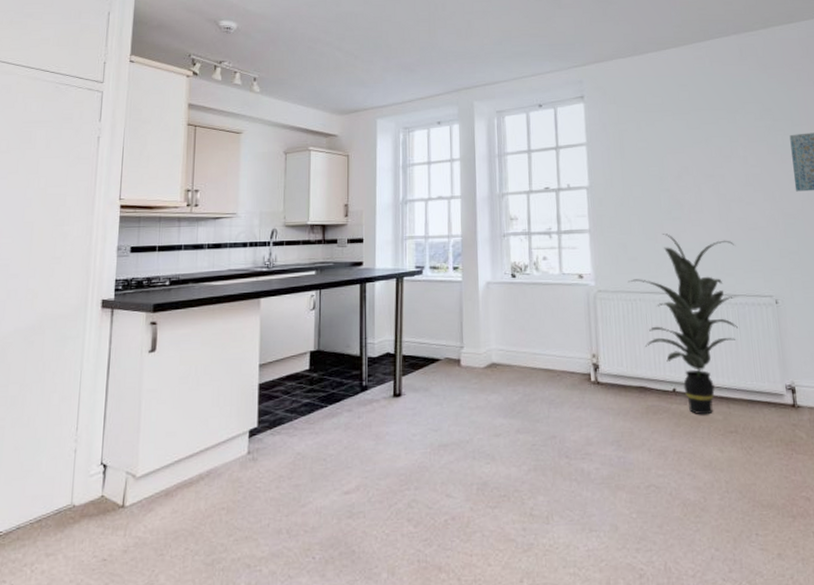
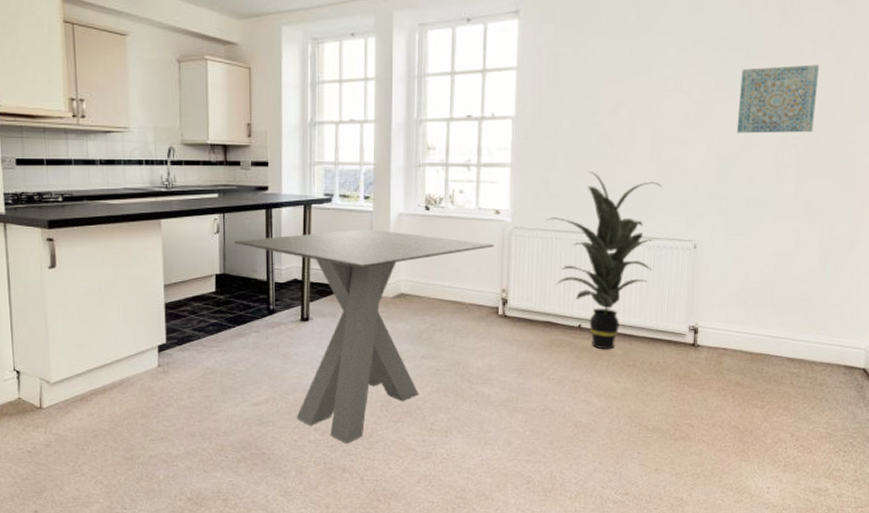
dining table: none [329,299,581,537] -> present [234,229,494,444]

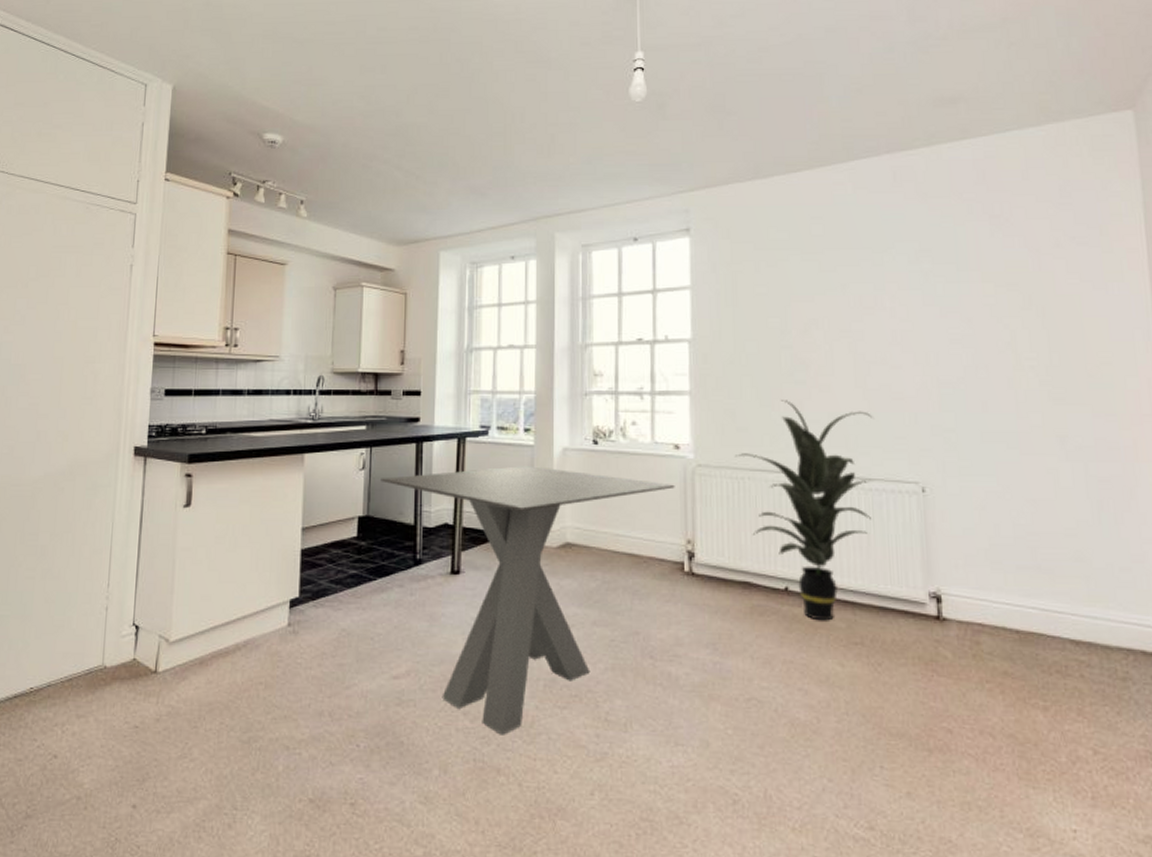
wall art: present [736,64,819,134] -> none [953,276,1053,355]

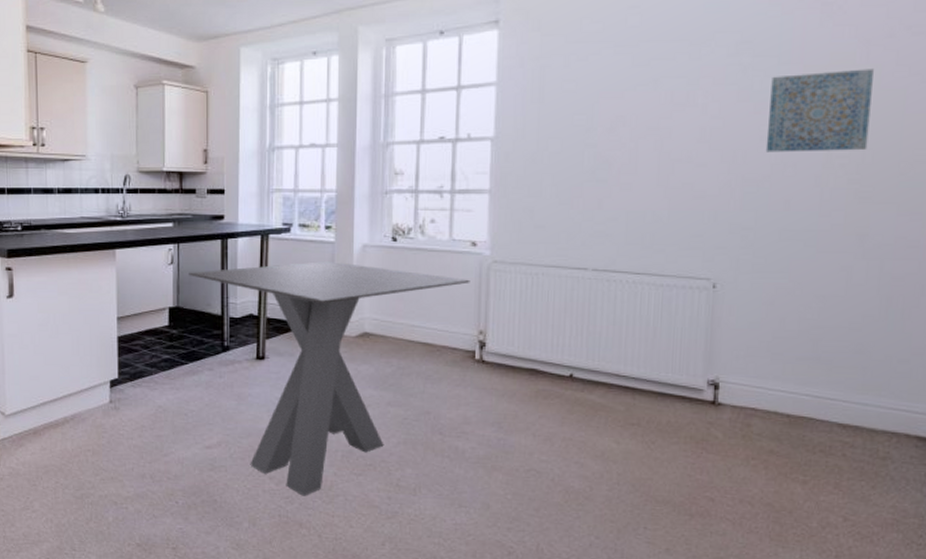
indoor plant: present [736,400,873,621] -> none [531,198,672,404]
wall art: none [953,276,1053,355] -> present [765,69,874,152]

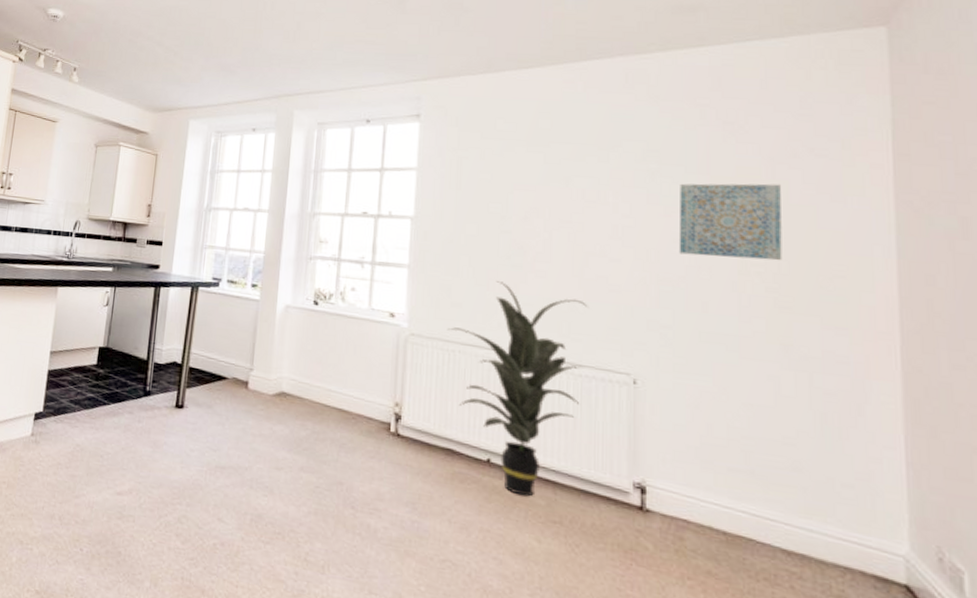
dining table: present [189,261,470,496] -> none [121,315,388,560]
indoor plant: none [531,198,672,404] -> present [448,281,588,497]

